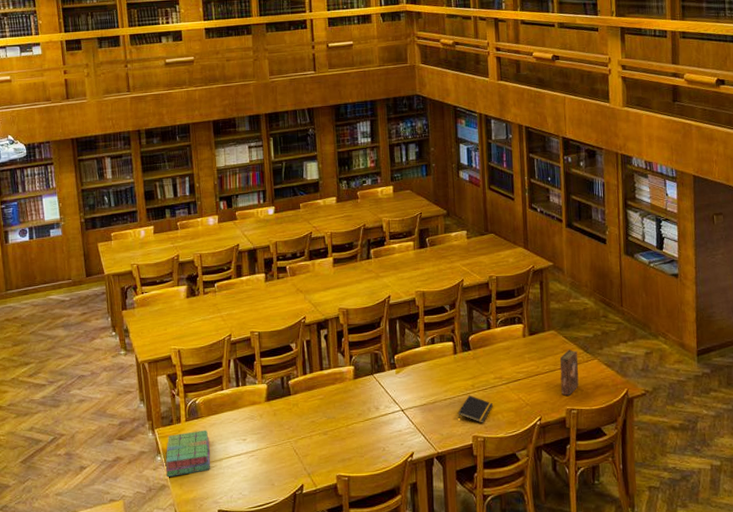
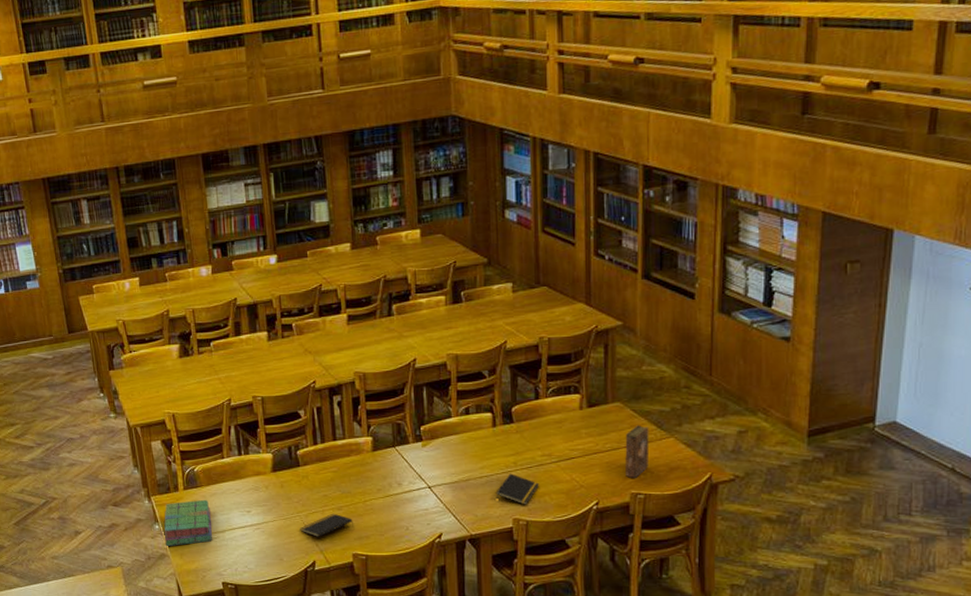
notepad: none [290,438,337,461] -> present [300,513,353,537]

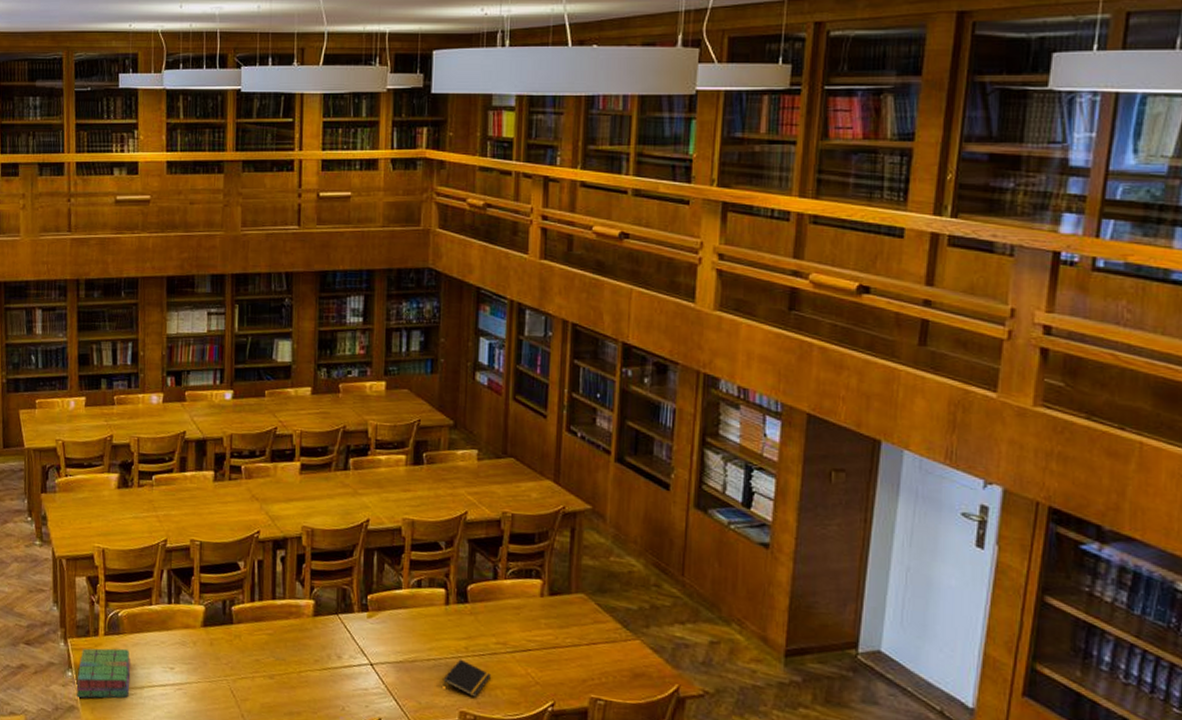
notepad: present [300,513,353,537] -> none [225,681,285,707]
book: present [625,424,650,478] -> none [586,620,614,681]

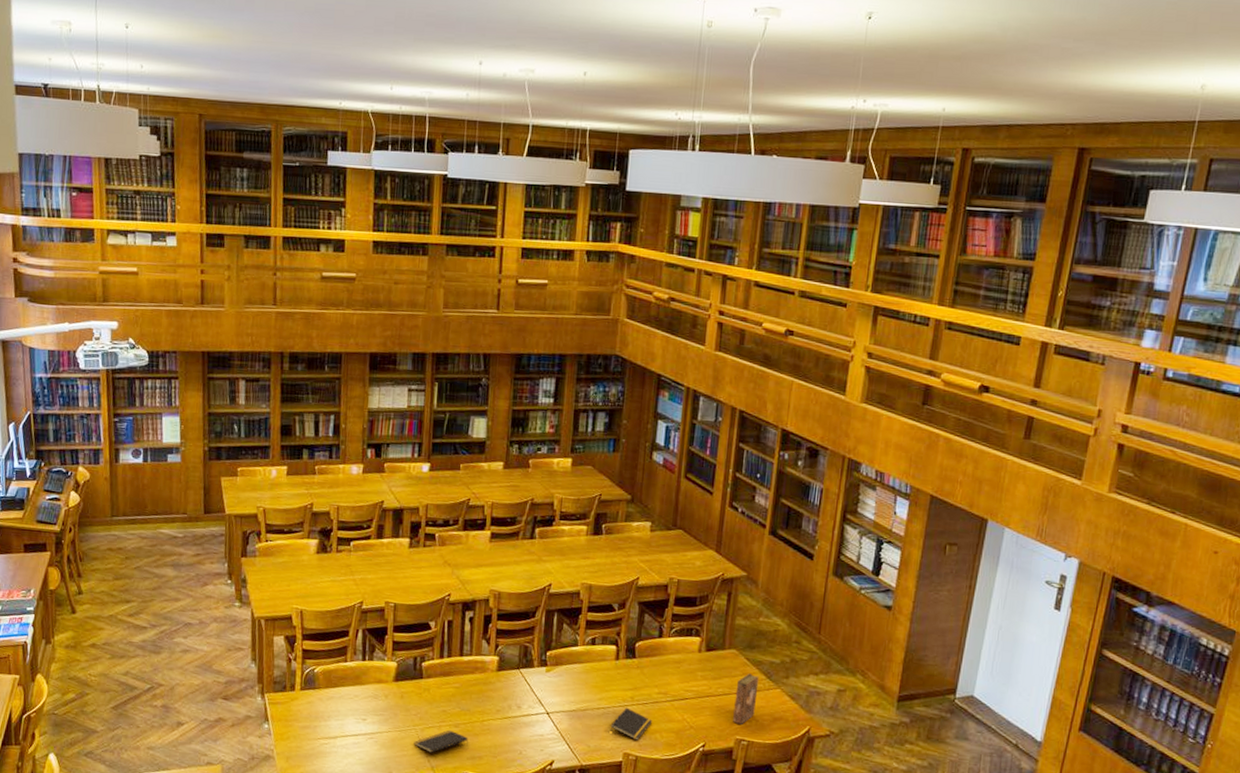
stack of books: present [76,648,130,698] -> none [271,702,325,748]
notepad: none [225,681,285,707] -> present [414,729,468,753]
book: none [586,620,614,681] -> present [733,672,759,724]

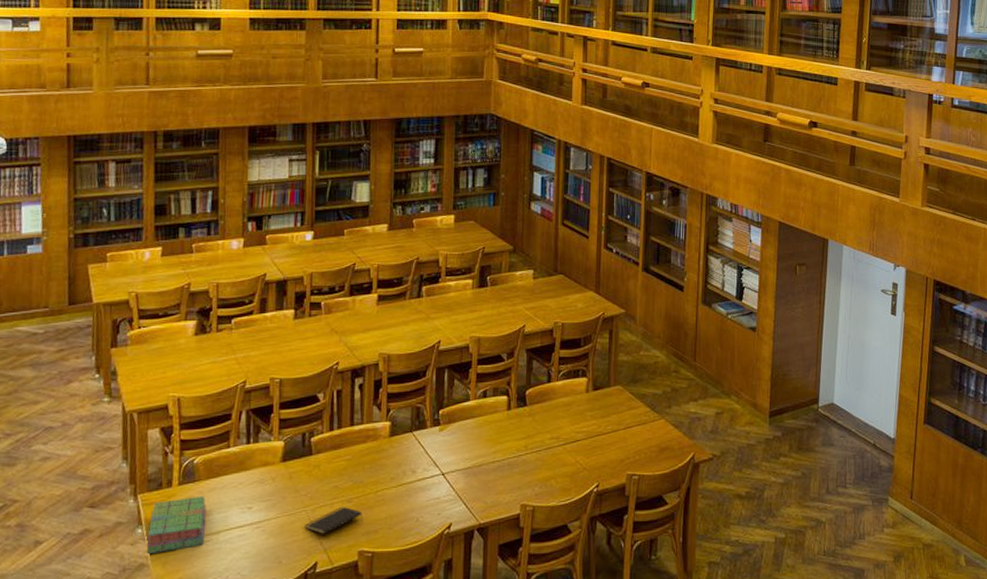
stack of books: none [271,702,325,748] -> present [146,495,206,555]
notepad: present [610,707,652,741] -> none [506,457,546,490]
book: present [733,672,759,724] -> none [623,406,644,459]

